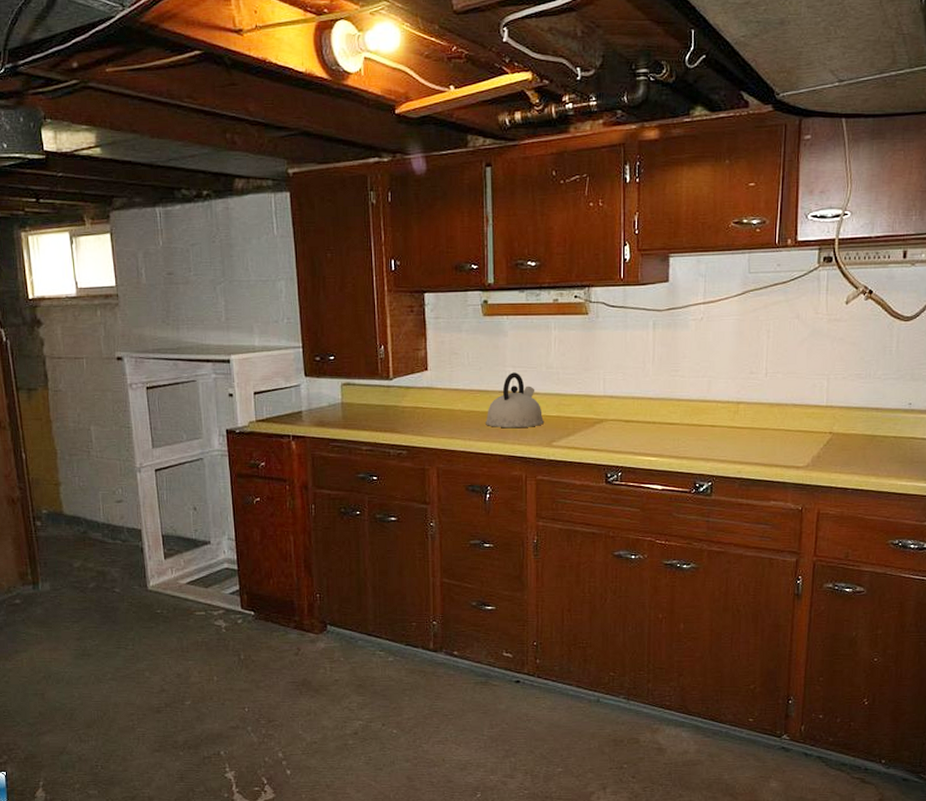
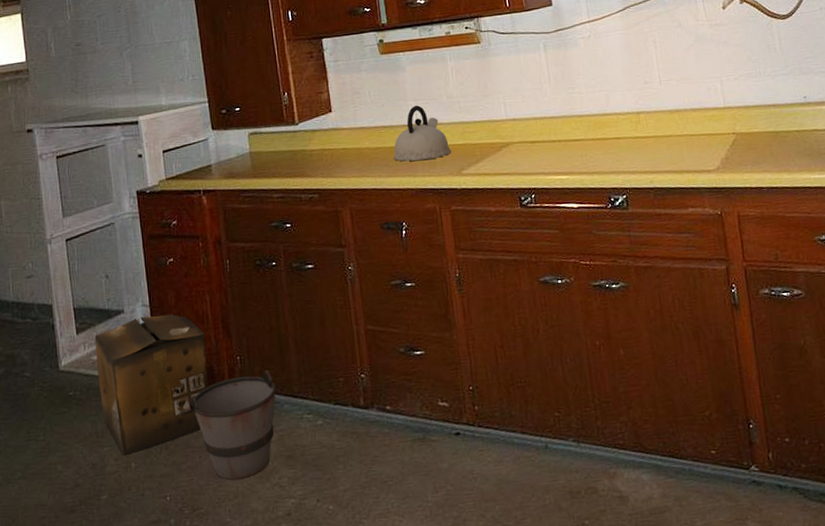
cardboard box: none [181,549,290,669] -> present [94,313,210,455]
bucket: none [260,608,353,701] -> present [180,369,277,480]

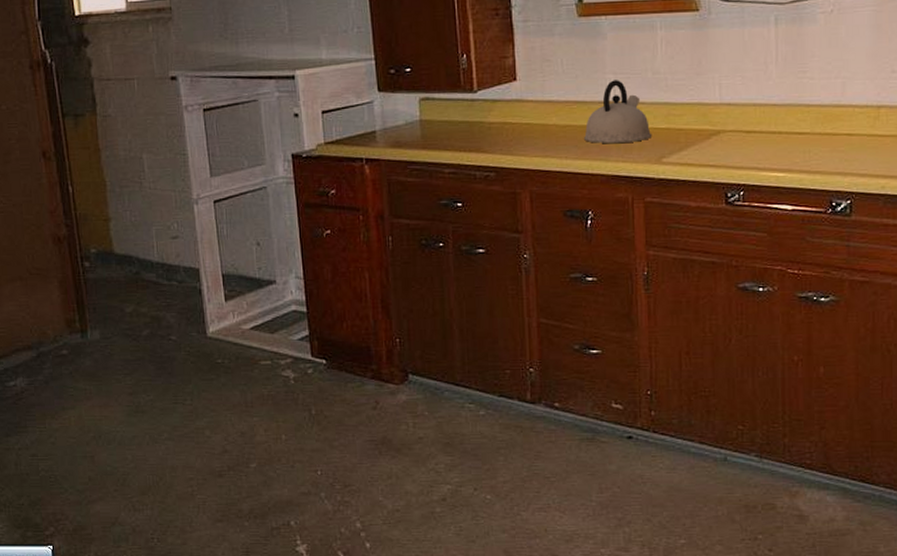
cardboard box: present [94,313,210,455] -> none [244,288,366,427]
bucket: present [180,369,277,480] -> none [333,354,438,462]

